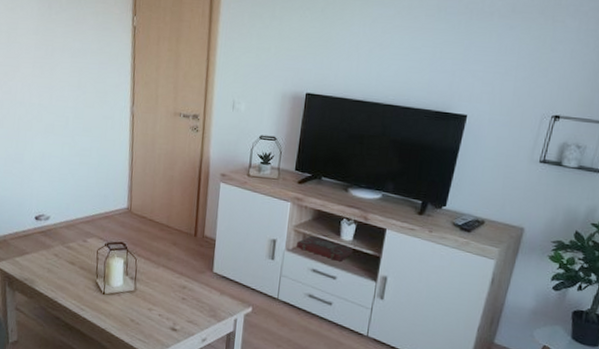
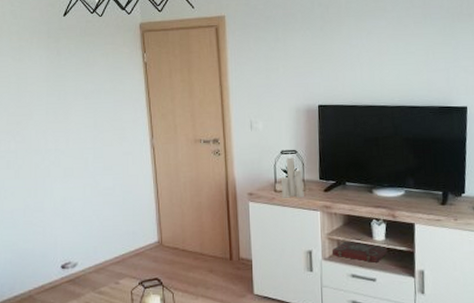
candle: none [253,139,279,186] -> present [281,153,304,198]

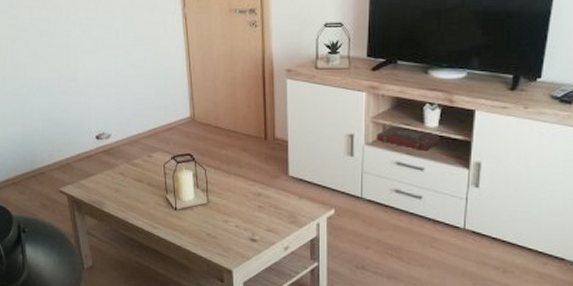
candle: present [281,153,304,198] -> none [322,26,349,76]

